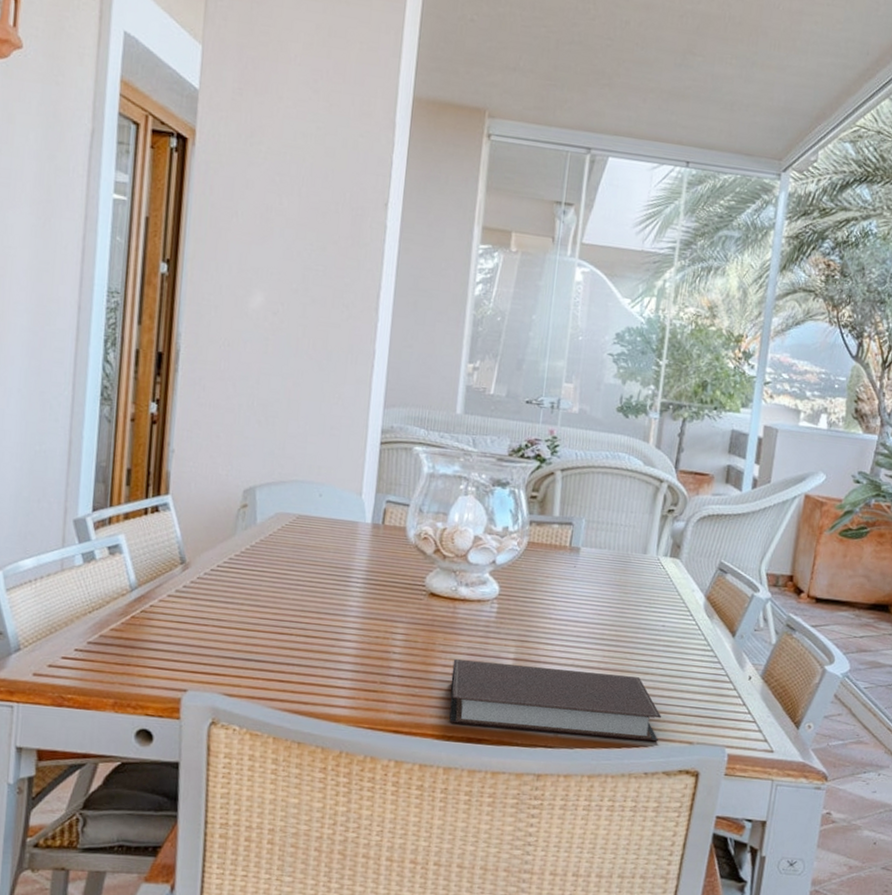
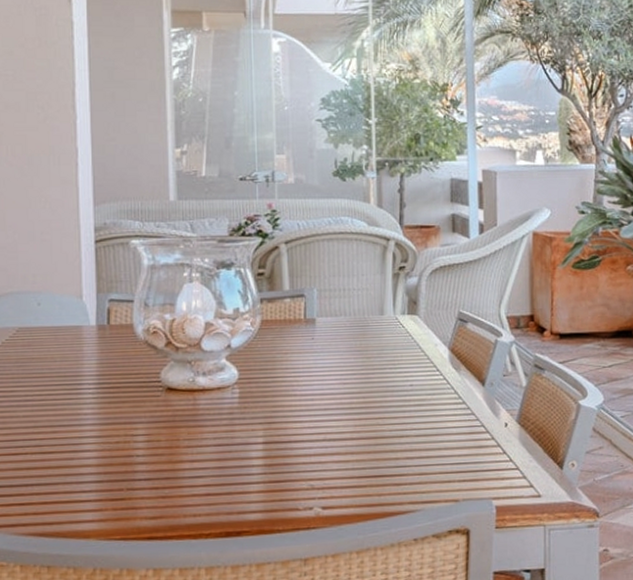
notebook: present [449,659,662,742] -> none [200,442,424,520]

